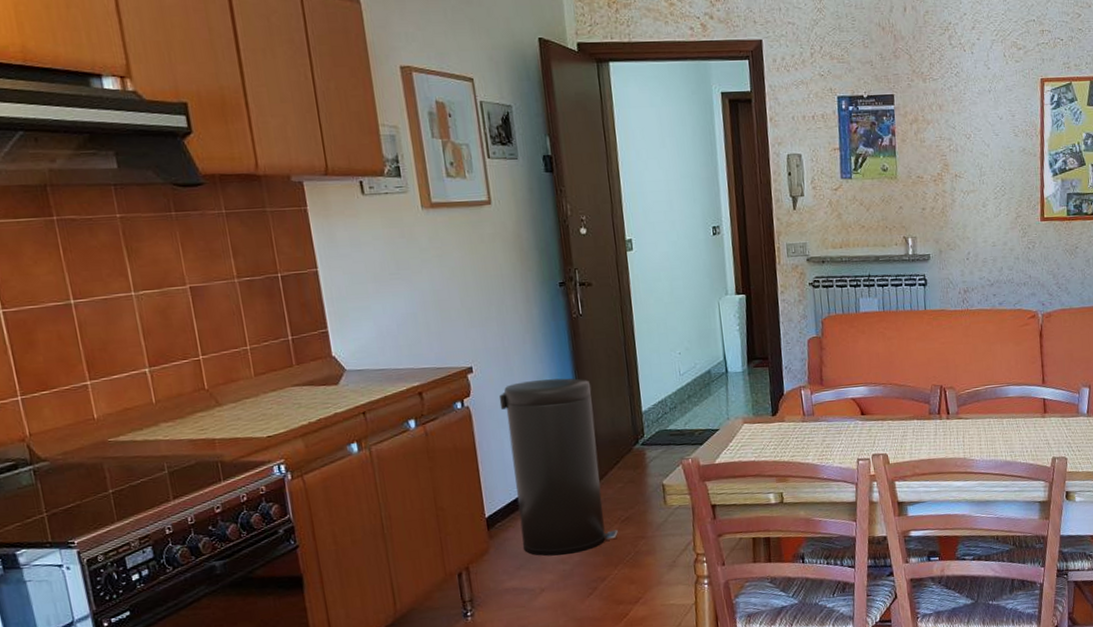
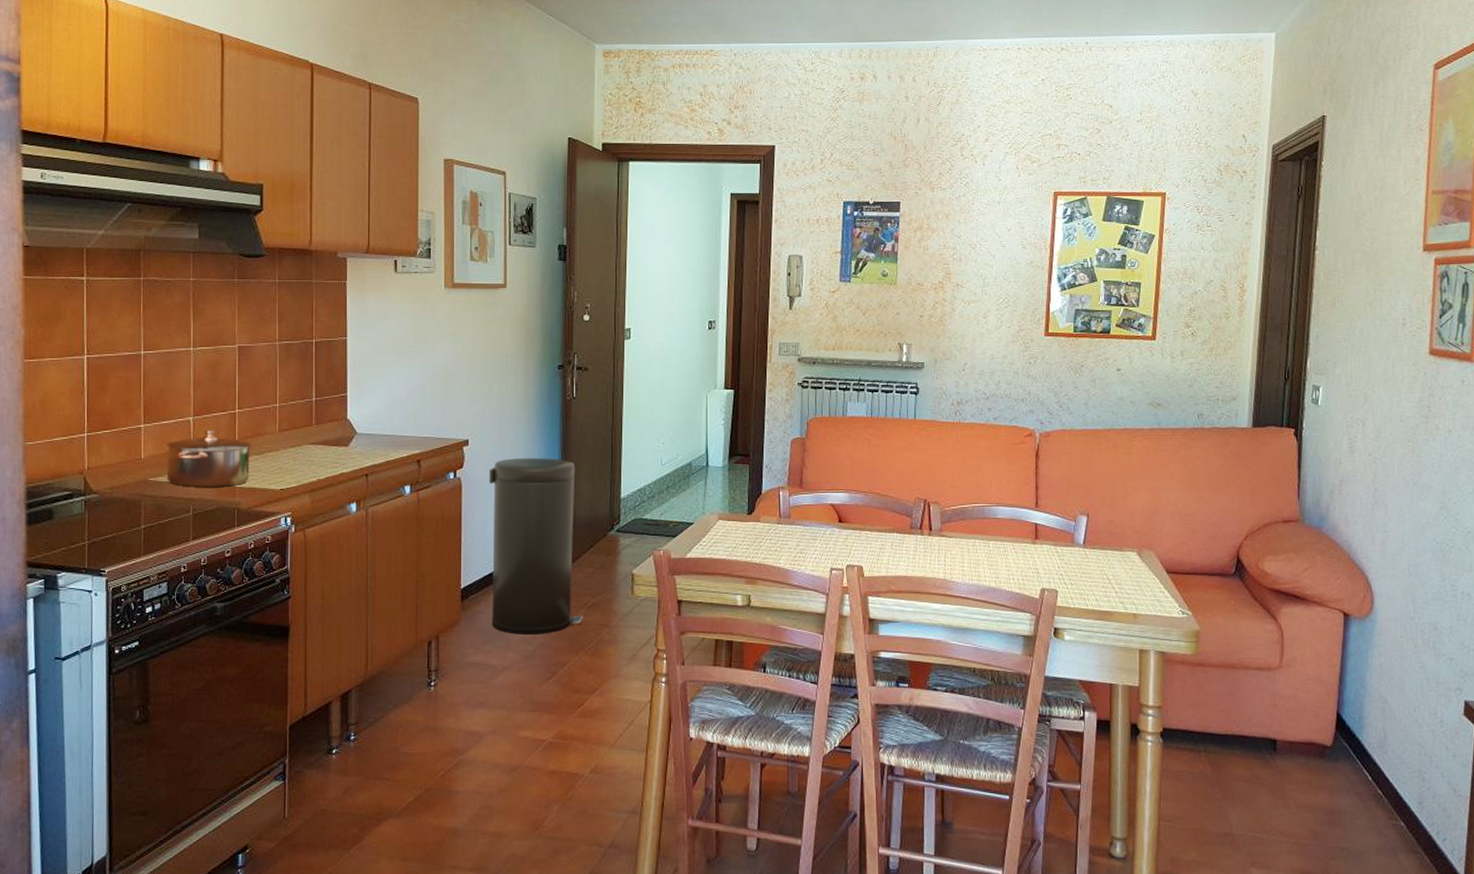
cooking pot: none [122,379,229,444] -> present [166,429,251,487]

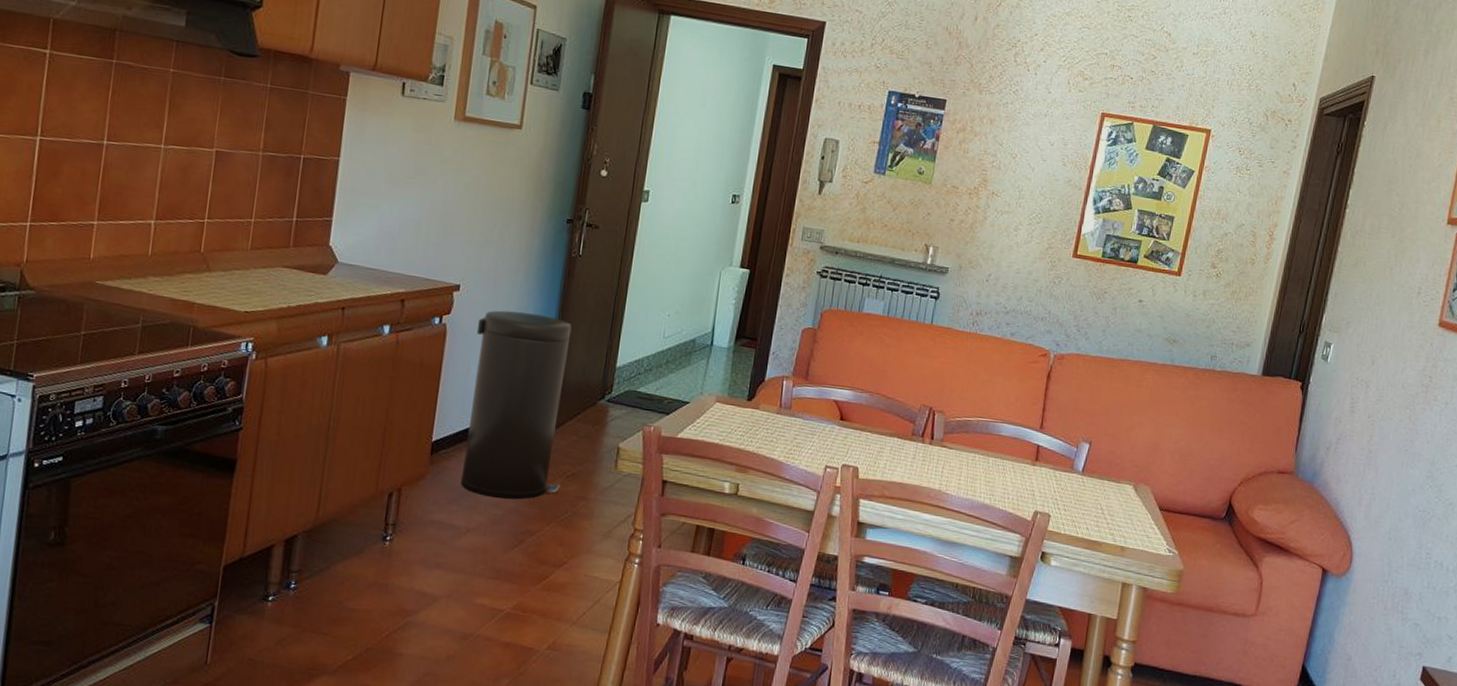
cooking pot: present [166,429,251,487] -> none [116,235,217,302]

